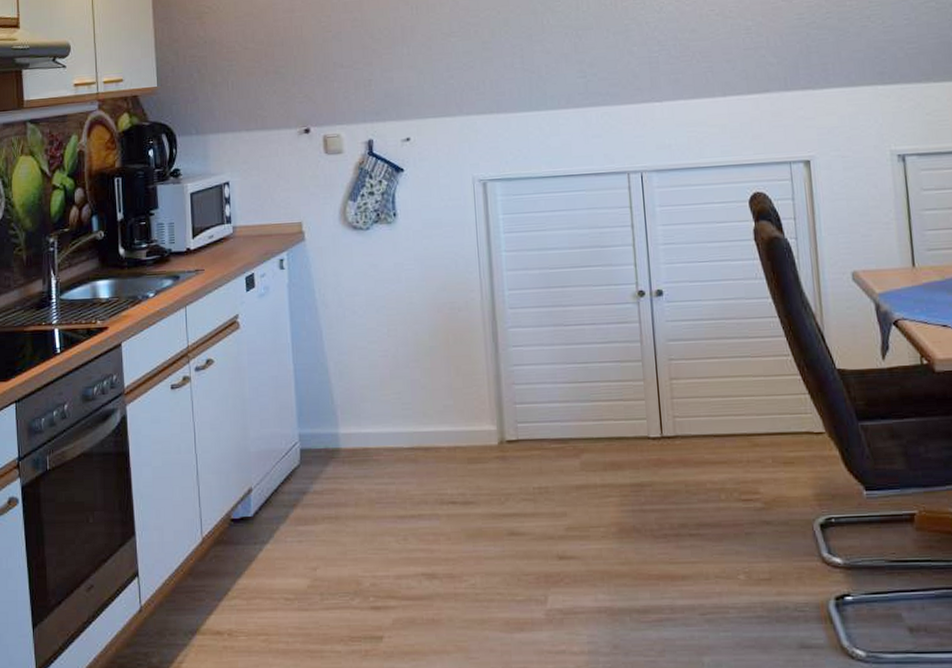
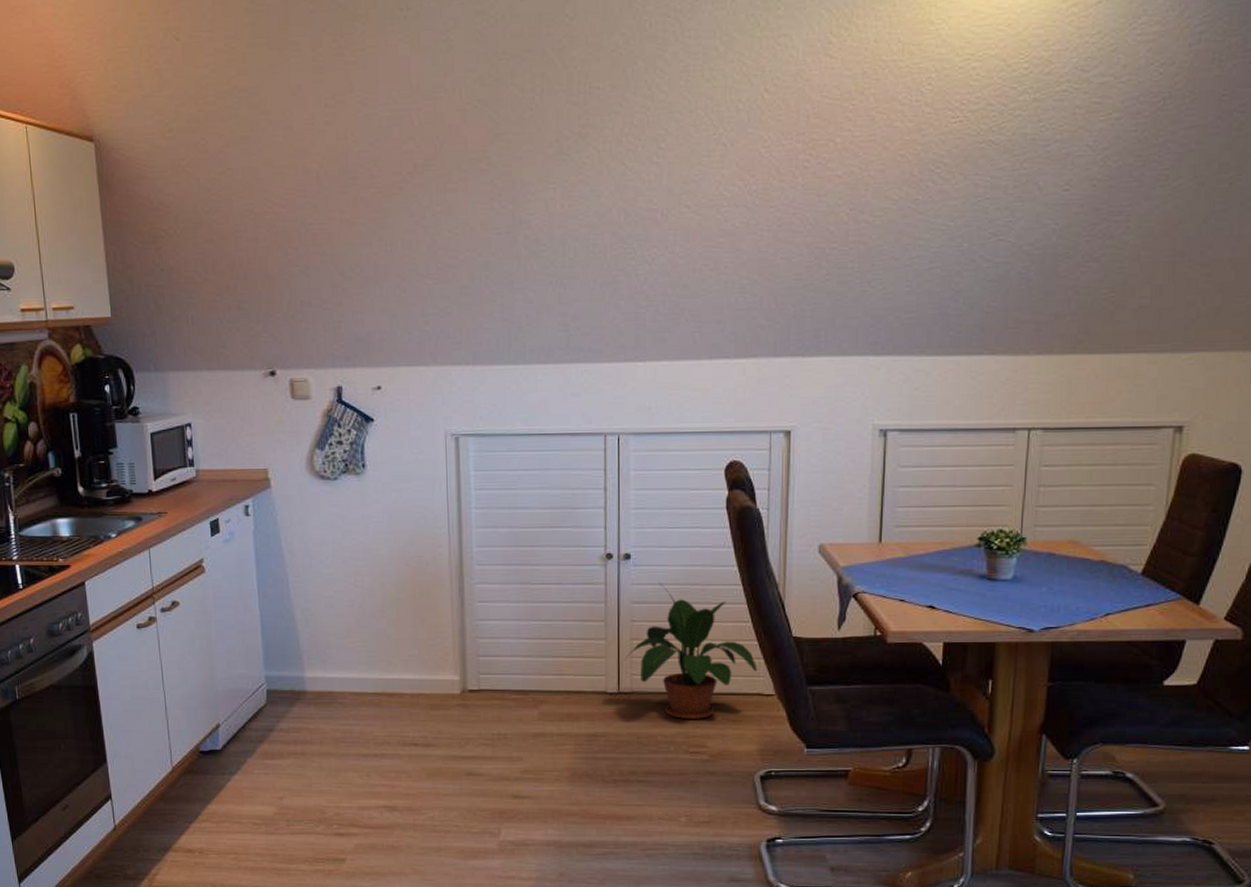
potted plant: none [664,318,804,463] -> present [623,582,758,719]

